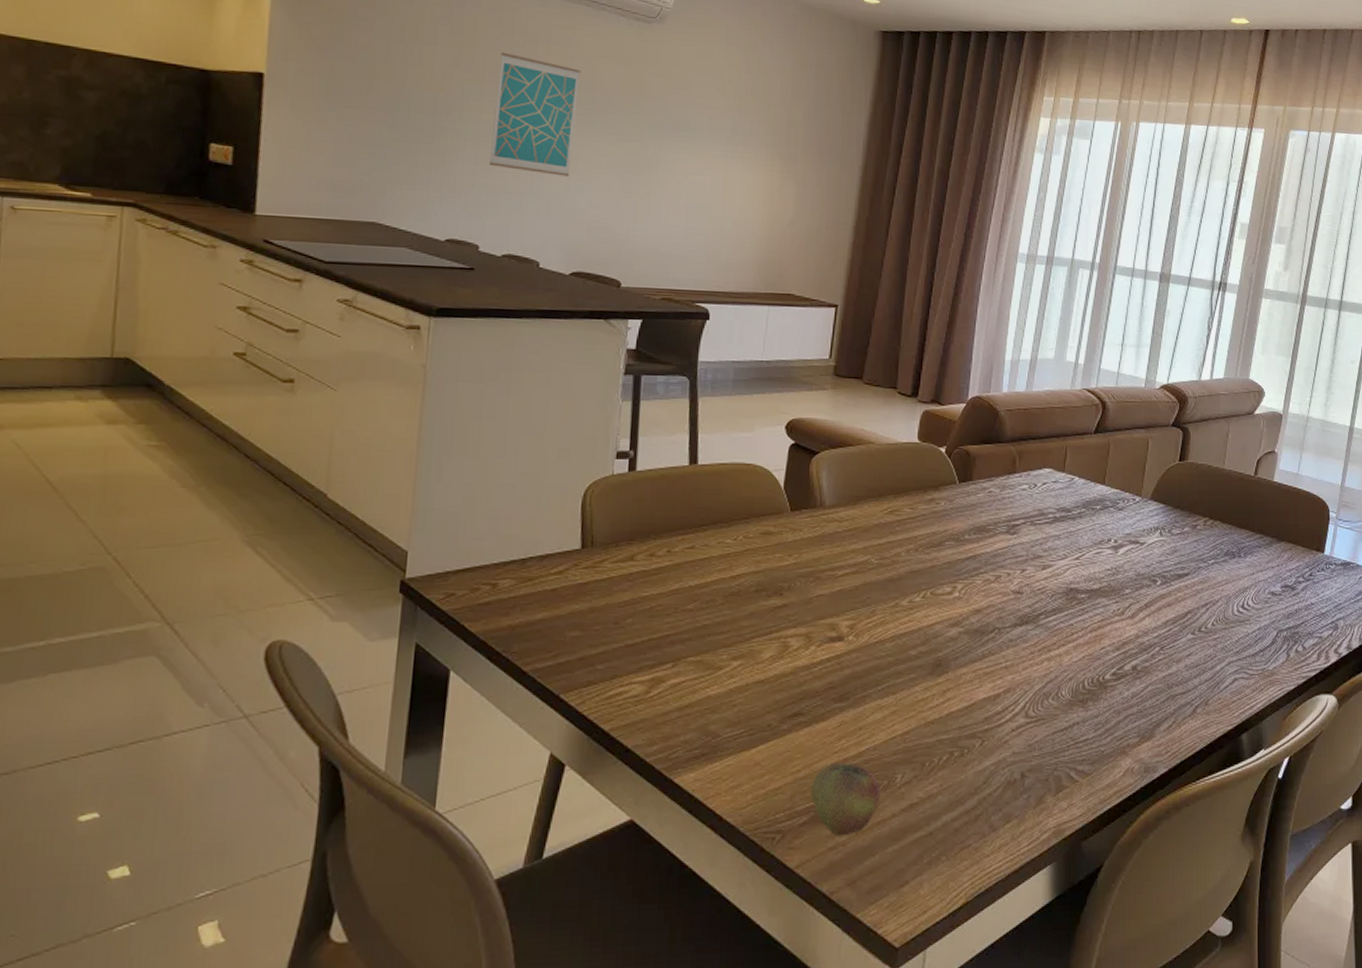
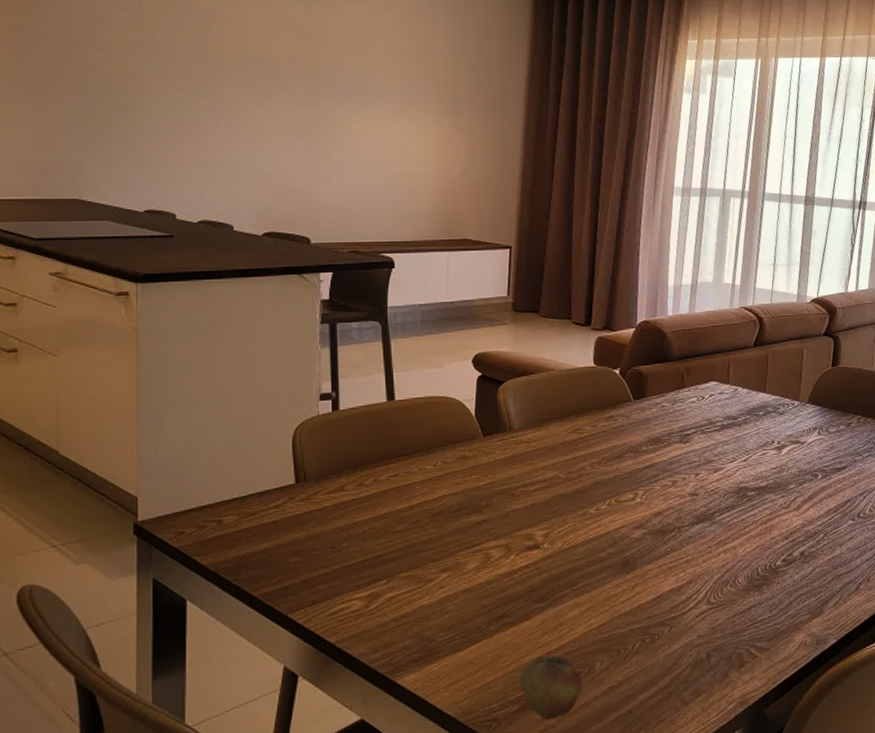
wall art: present [489,51,581,177] -> none [177,31,256,144]

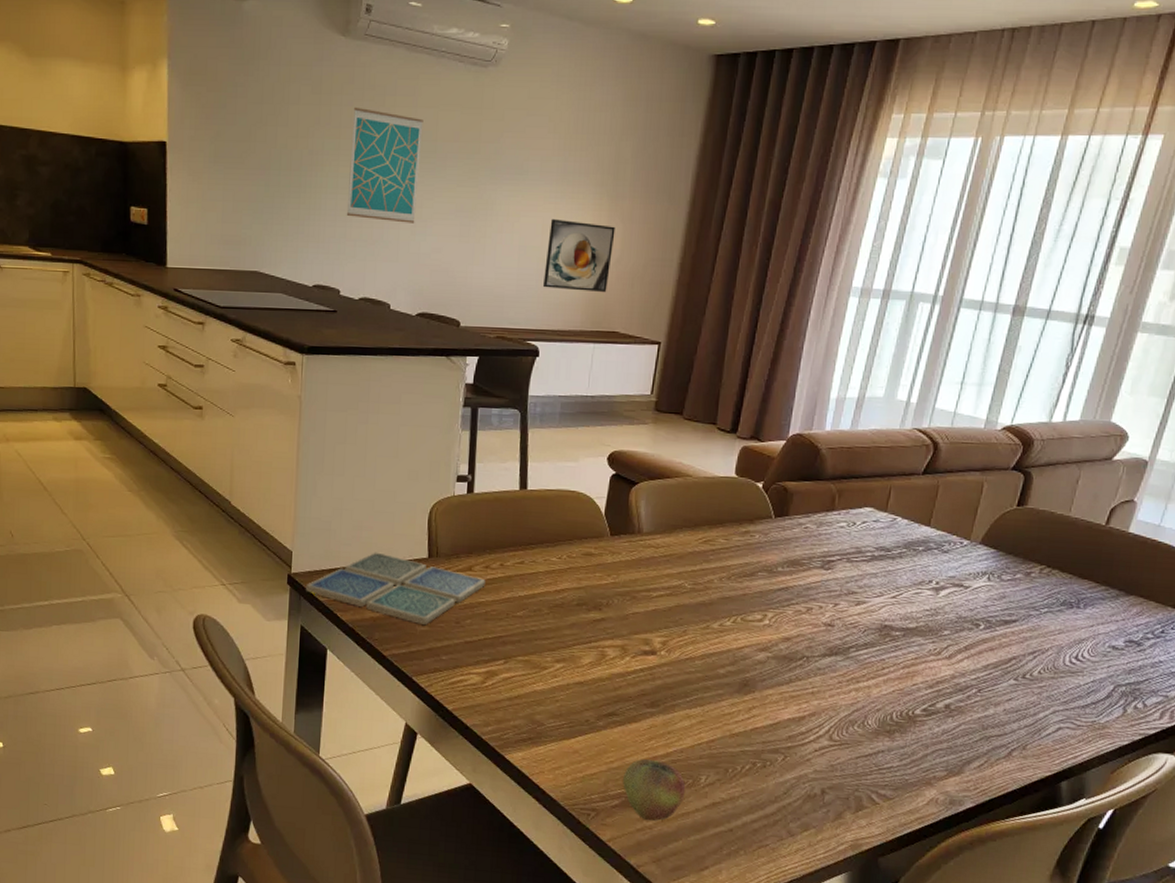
drink coaster: none [157,484,360,556] -> present [306,552,486,626]
wall art: none [177,31,256,144] -> present [346,107,424,223]
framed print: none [392,135,458,203] -> present [543,218,616,292]

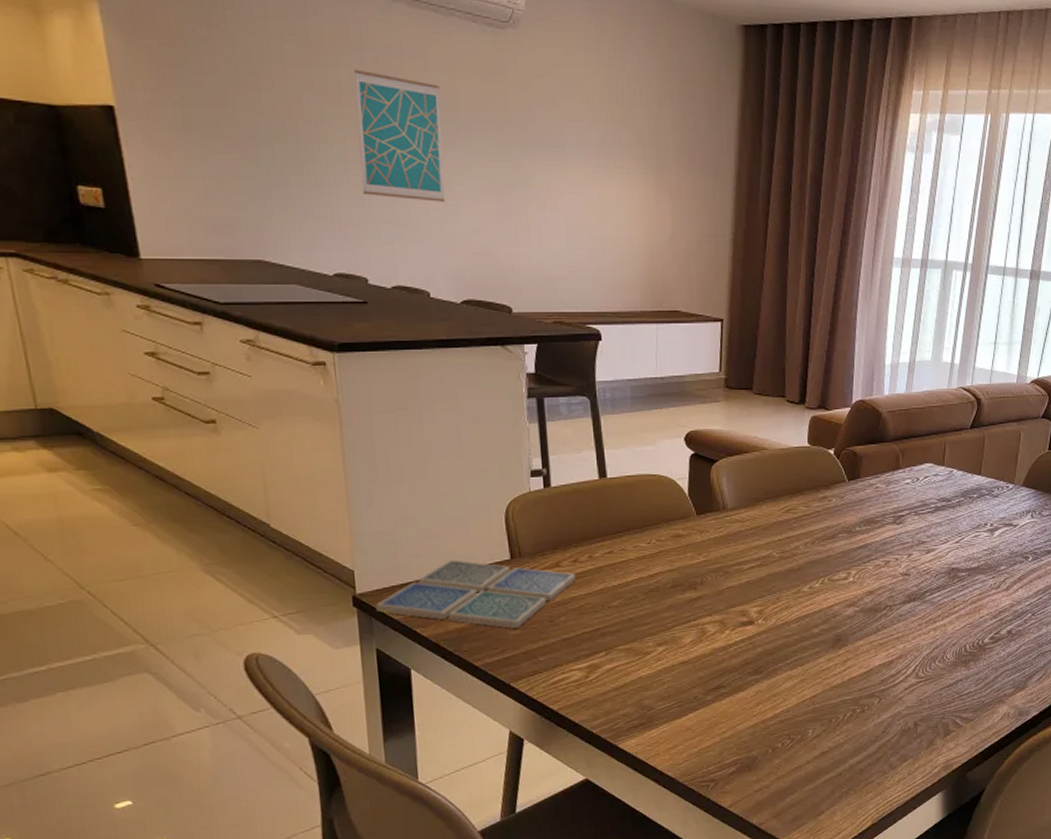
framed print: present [543,218,616,292] -> none [596,195,665,270]
apple: present [623,759,685,821] -> none [737,723,795,781]

